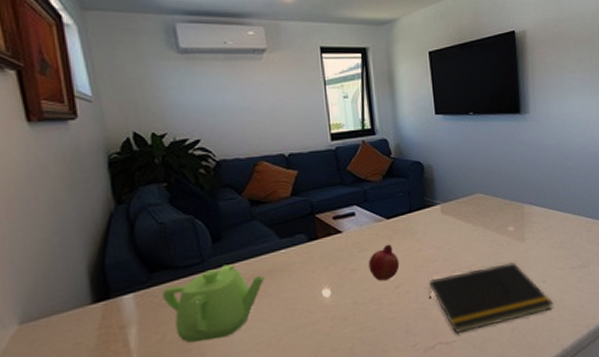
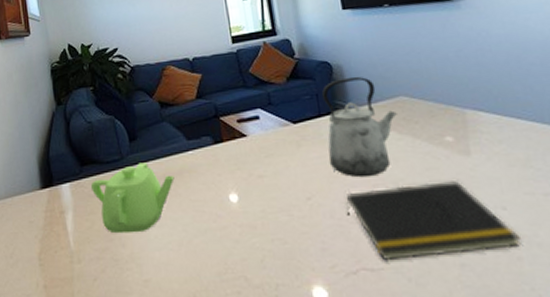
fruit: present [368,244,400,281] -> none [275,150,311,190]
kettle: none [414,175,474,265] -> present [322,76,397,178]

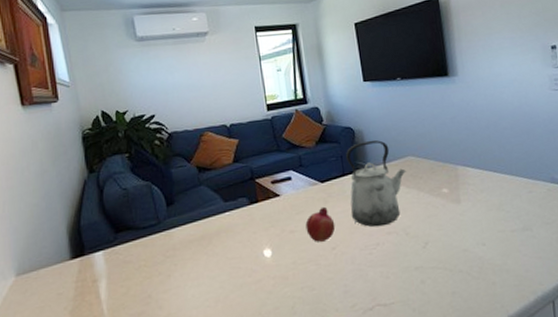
teapot: present [90,162,175,234] -> none [125,225,212,297]
fruit: none [275,150,311,190] -> present [305,206,336,242]
notepad: present [346,181,521,260] -> none [365,225,495,295]

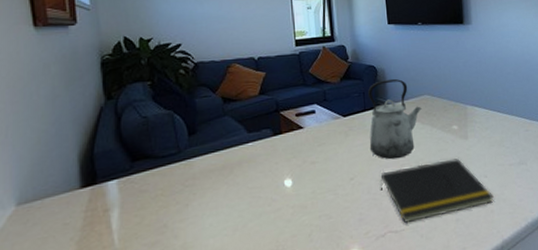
fruit: present [305,206,336,242] -> none [326,139,355,173]
notepad: none [365,225,495,295] -> present [380,158,494,223]

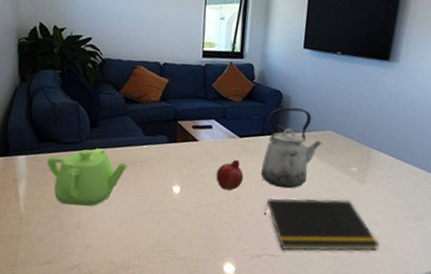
teapot: none [142,155,233,226] -> present [46,148,128,207]
fruit: none [326,139,355,173] -> present [215,159,244,190]

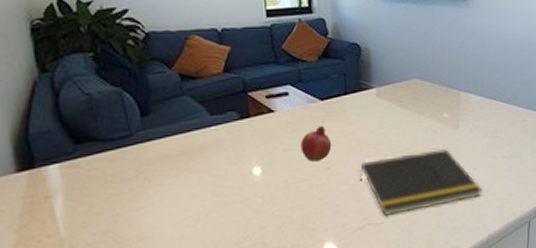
teapot: present [46,148,128,207] -> none [88,139,194,215]
kettle: present [260,107,322,189] -> none [349,59,410,149]

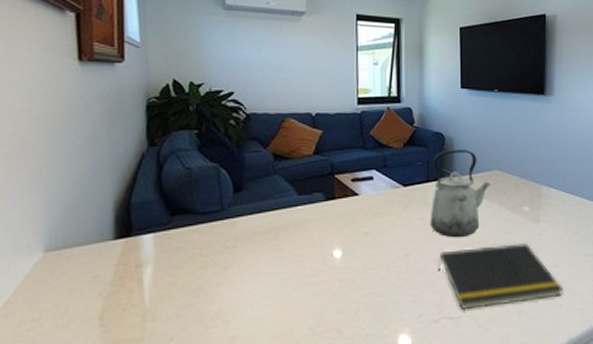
fruit: present [300,125,332,162] -> none [381,211,412,247]
kettle: none [349,59,410,149] -> present [429,149,491,238]

